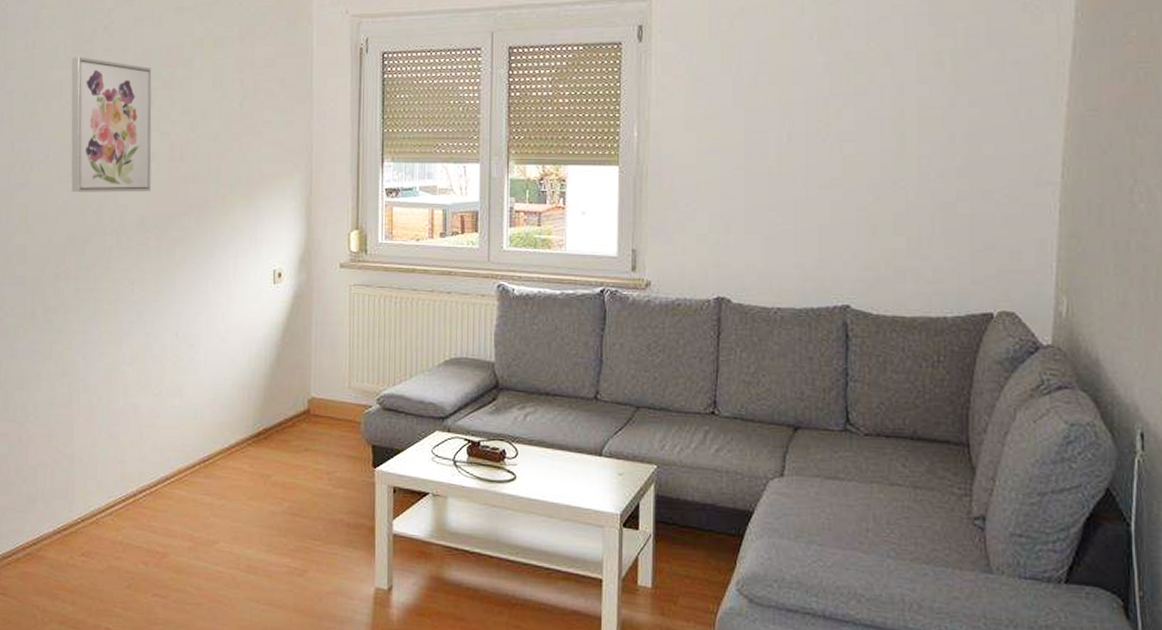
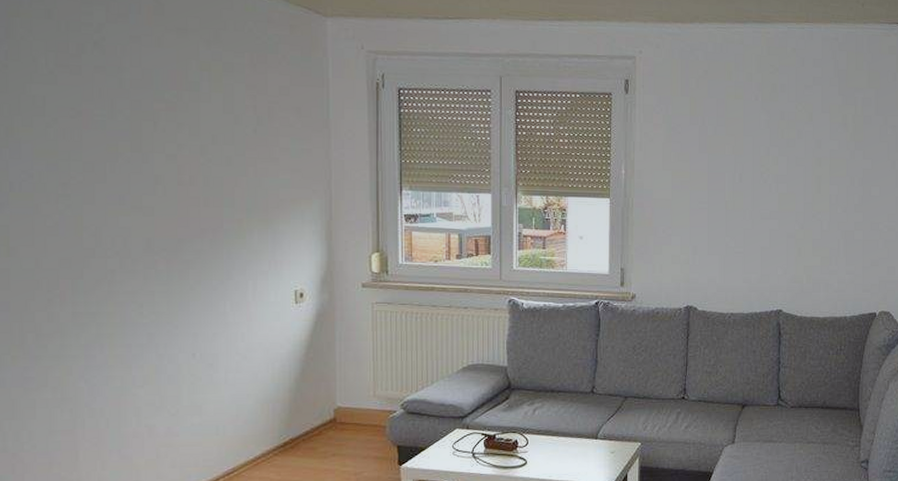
wall art: present [71,57,152,192] -> none [54,72,157,215]

